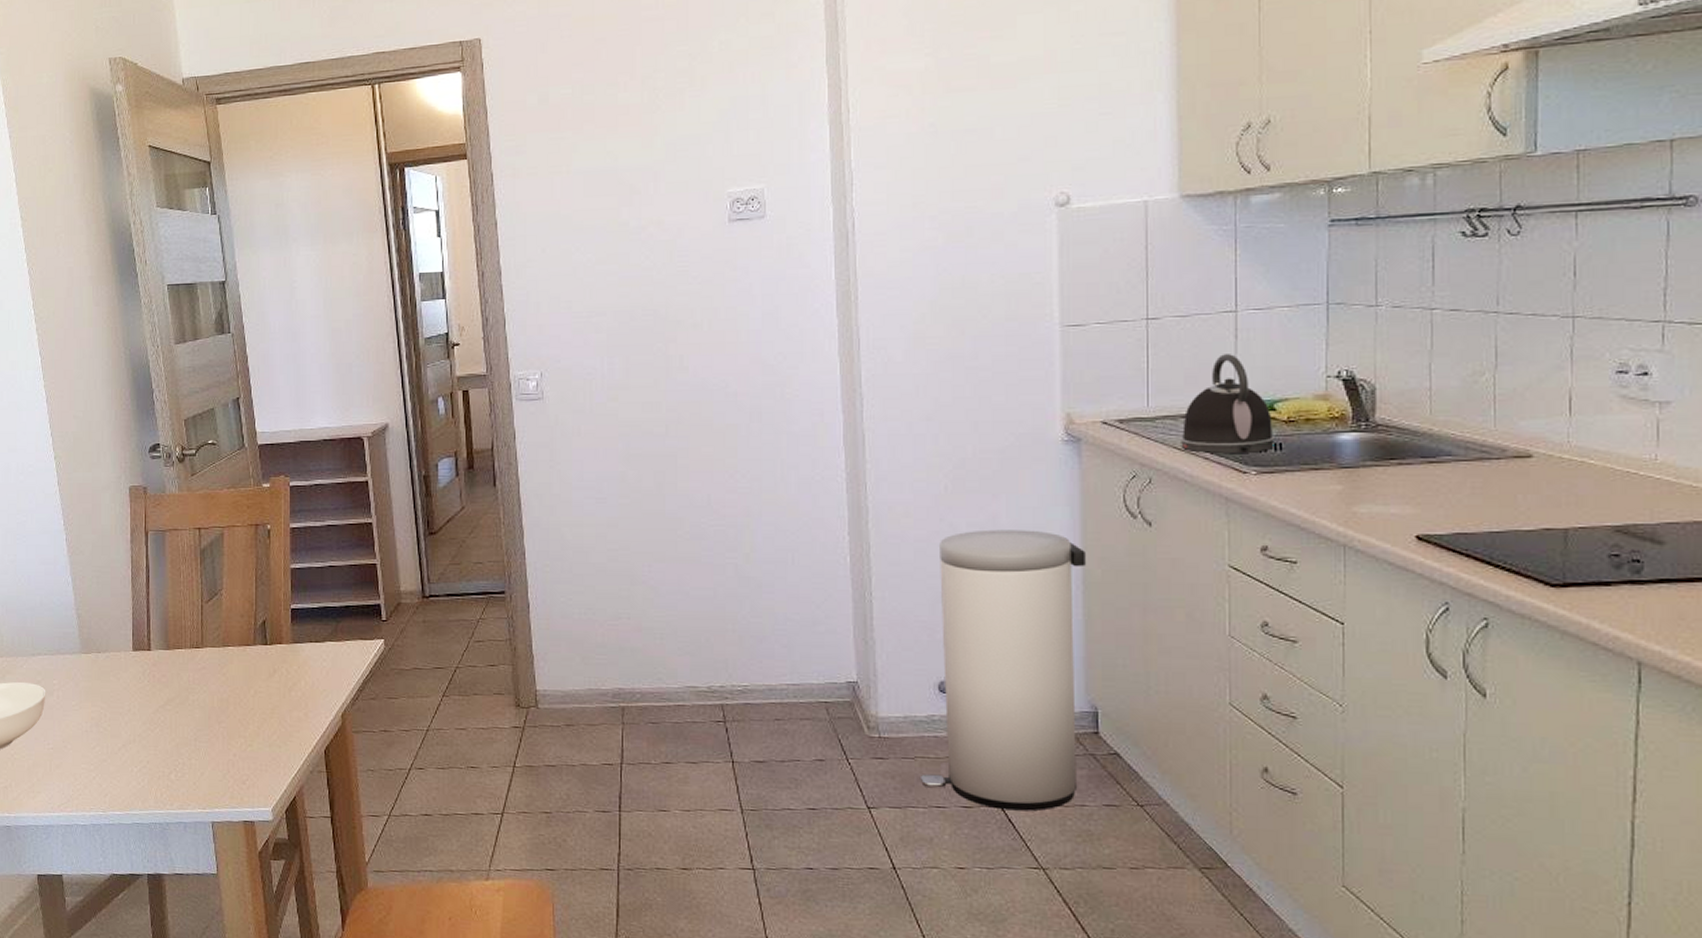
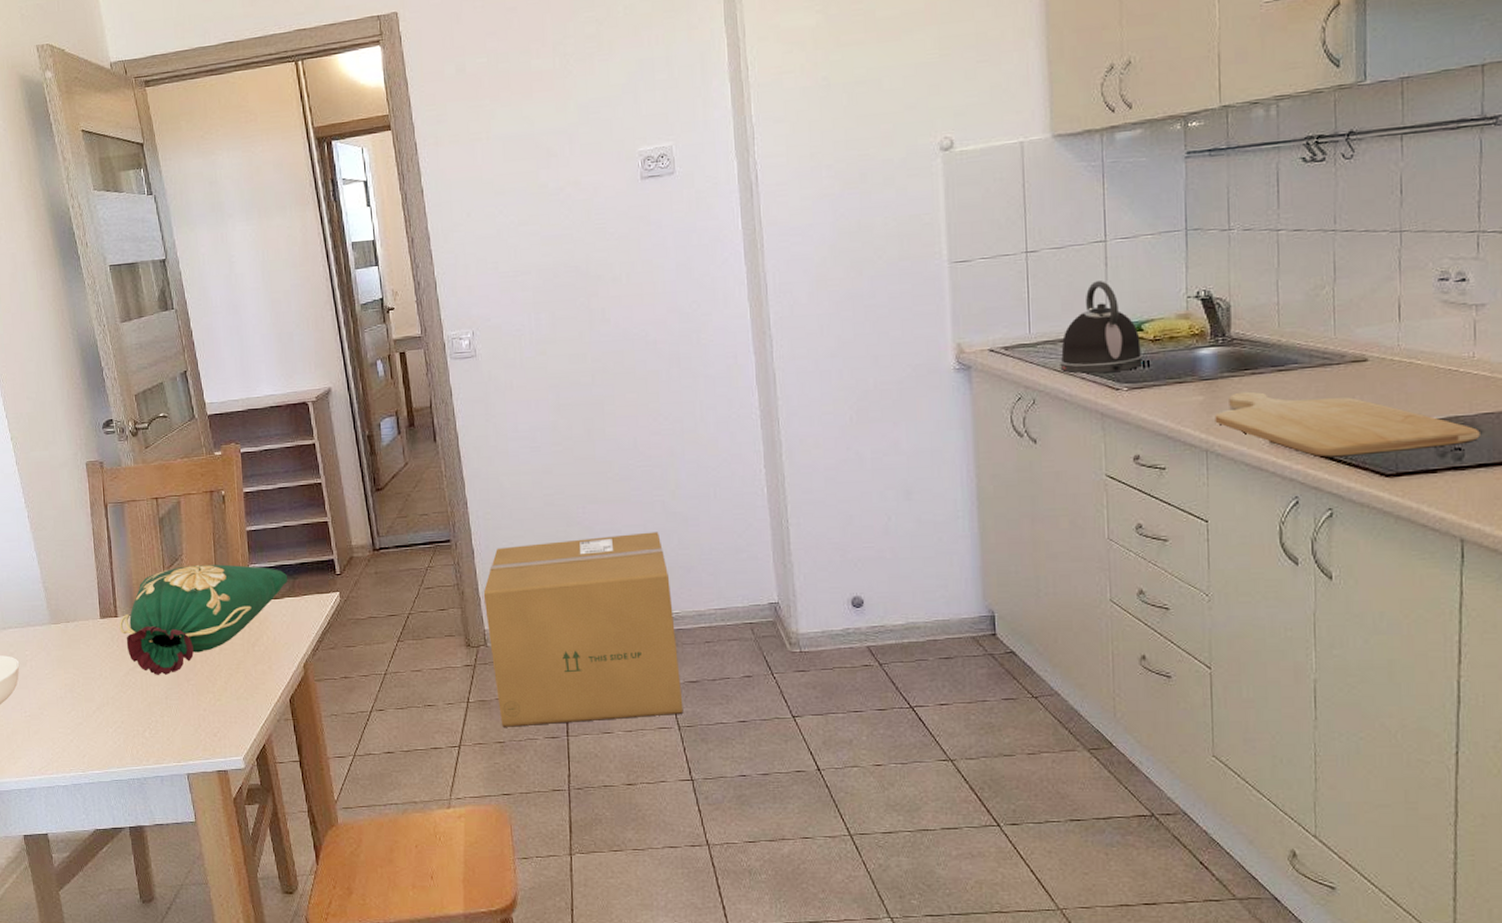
bag: none [152,601,331,715] -> present [119,564,288,675]
box: none [537,596,747,797] -> present [483,531,684,727]
pedal bin: present [919,529,1086,811] -> none [838,453,979,710]
chopping board: none [1355,483,1662,562] -> present [1215,391,1480,458]

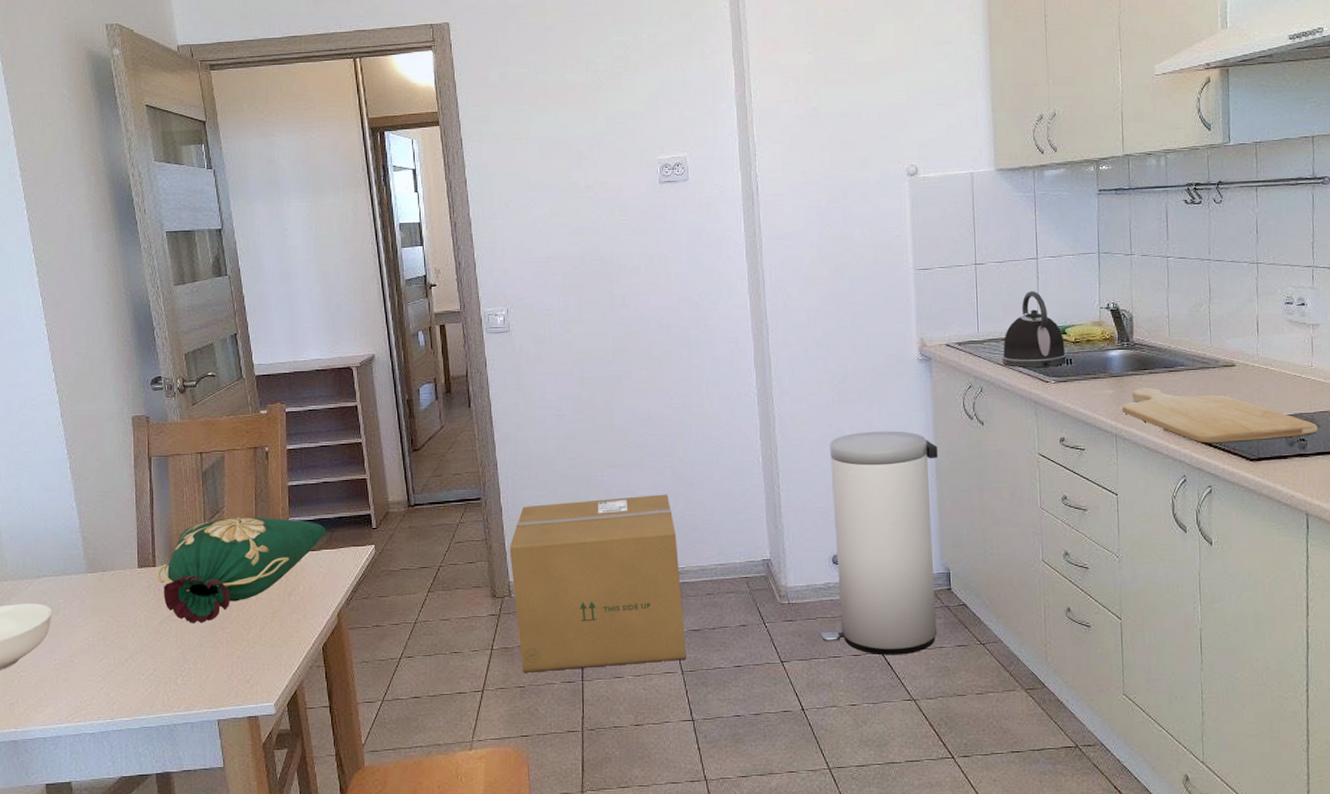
pedal bin: none [838,453,979,710] -> present [820,431,938,655]

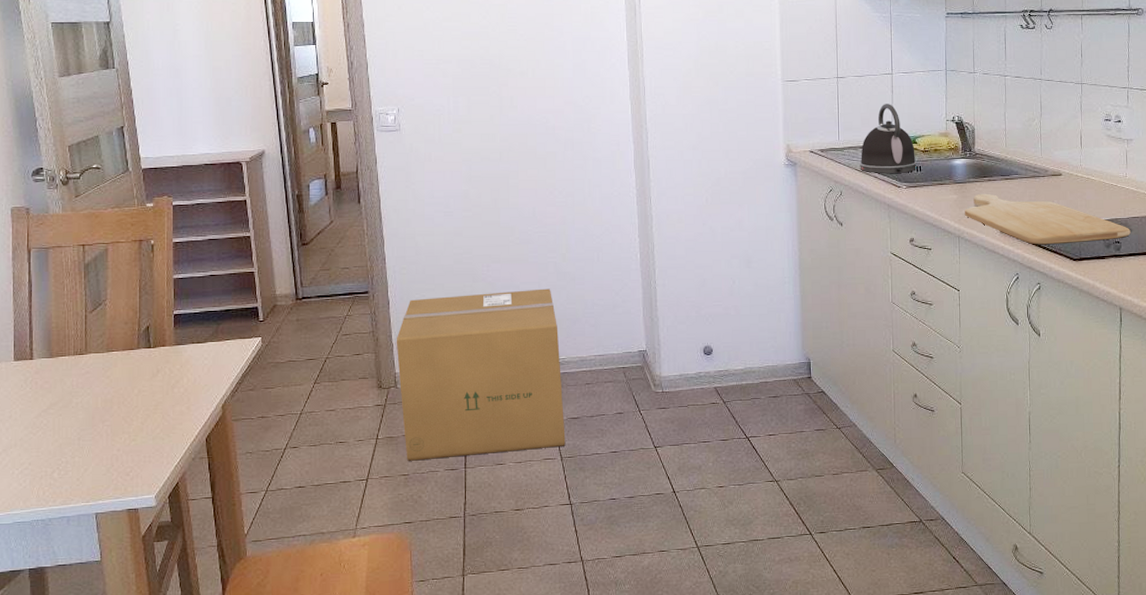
bag: present [157,517,326,623] -> none [34,310,212,416]
pedal bin: present [820,431,938,655] -> none [691,230,801,440]

